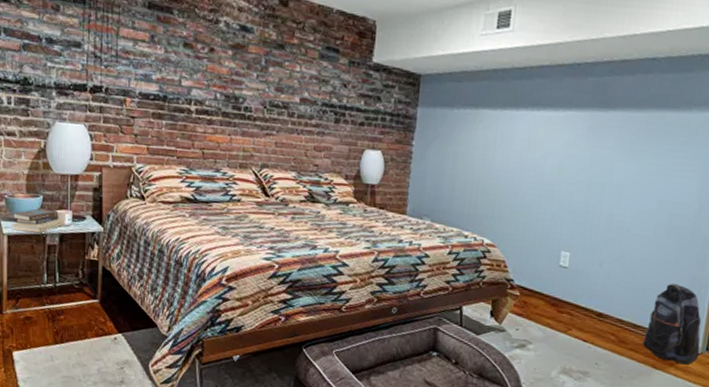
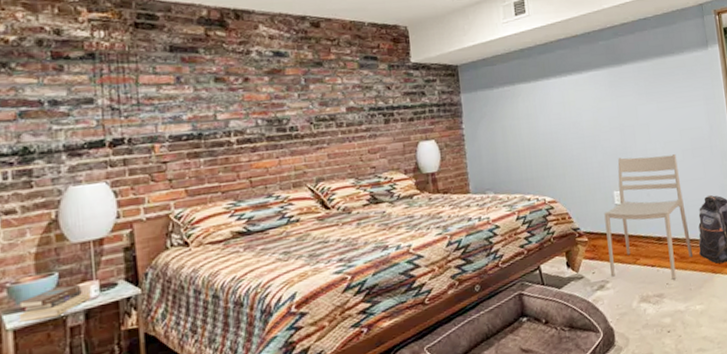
chair: none [536,216,647,362] -> present [604,154,693,280]

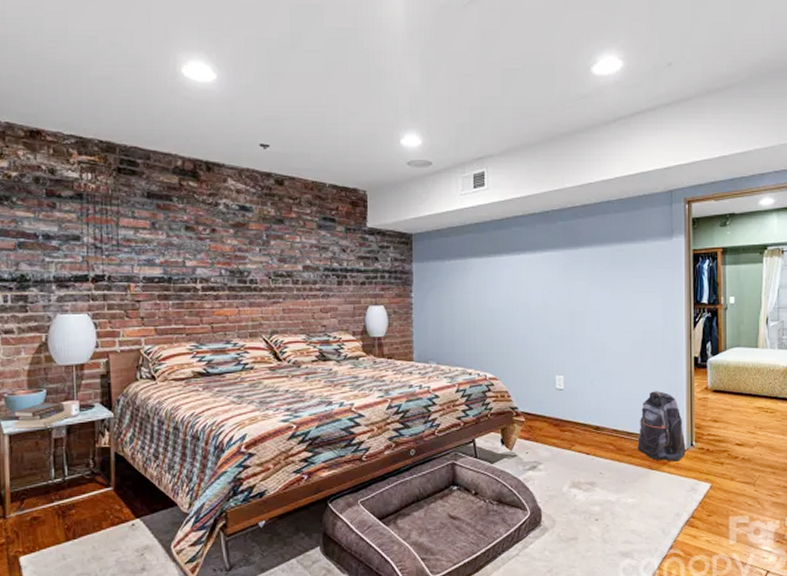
chair: present [604,154,693,280] -> none [544,343,630,470]

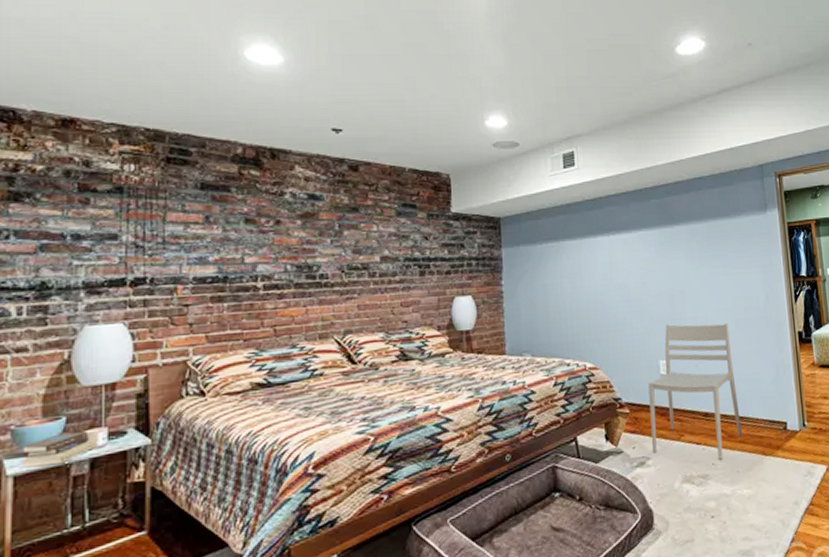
chair: none [544,343,630,470] -> present [648,324,742,460]
backpack: present [637,391,686,462] -> none [748,370,799,446]

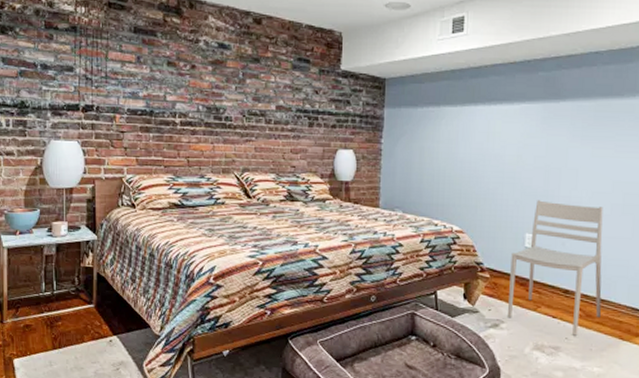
books: present [20,431,96,469] -> none [11,221,60,245]

